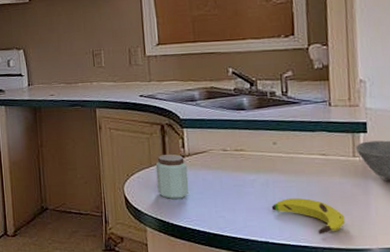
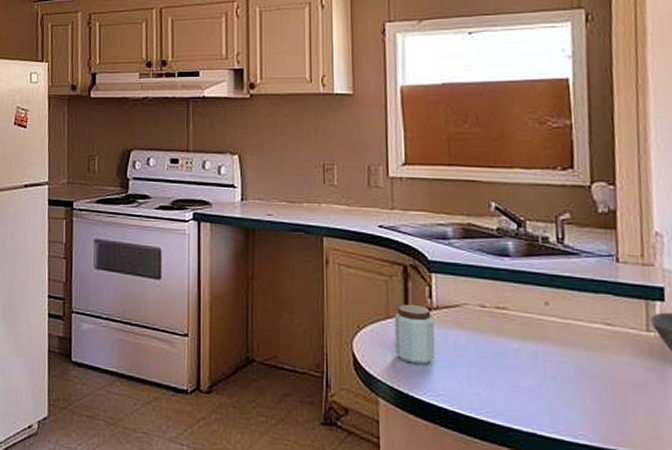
banana: present [271,198,346,235] -> none [541,378,637,431]

